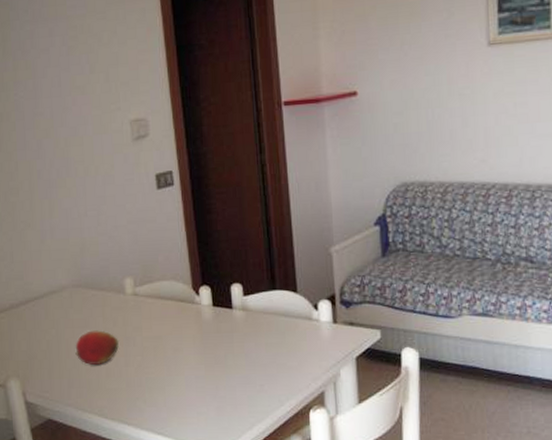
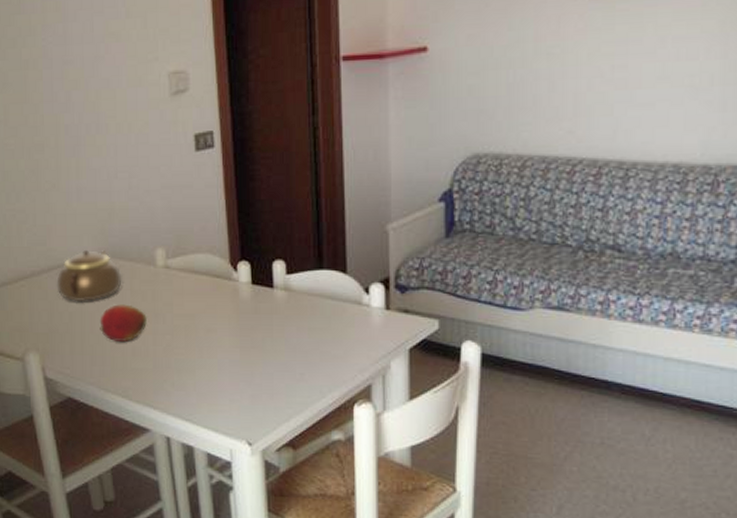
teapot: none [34,280,95,330] -> present [56,249,122,301]

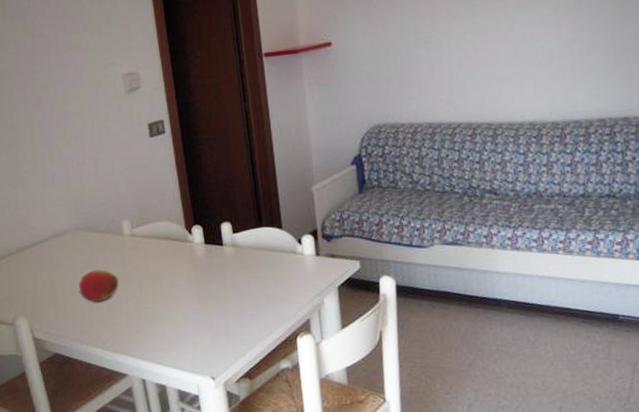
teapot: present [56,249,122,301] -> none [39,224,96,271]

